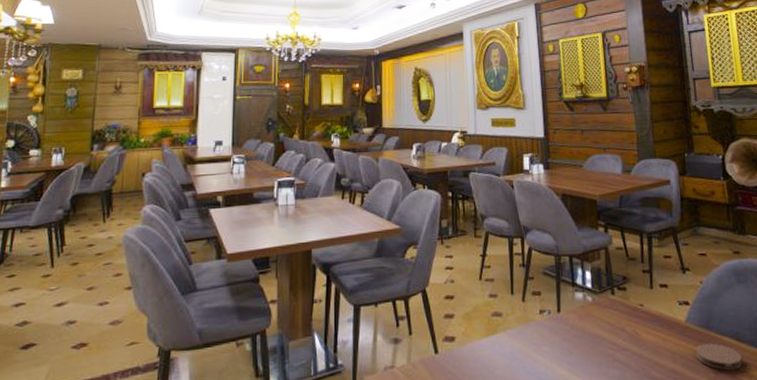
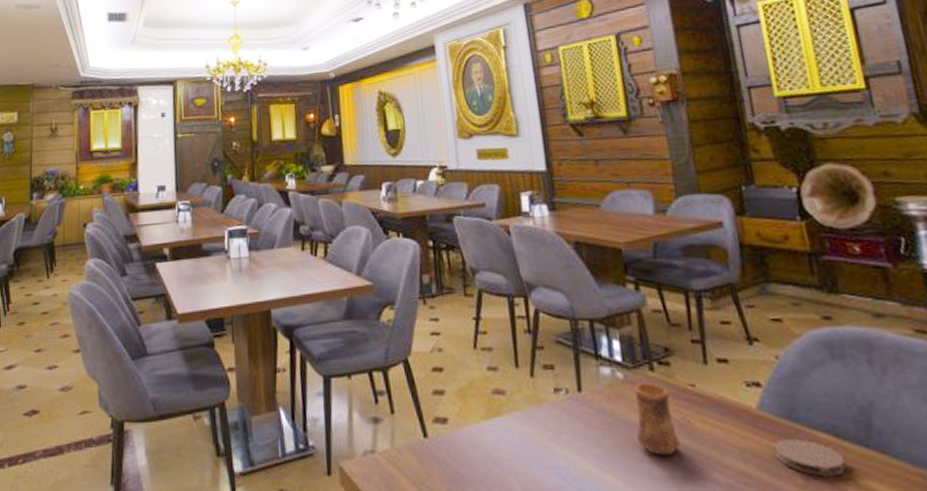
cup: none [599,304,630,361] -> present [634,383,681,457]

